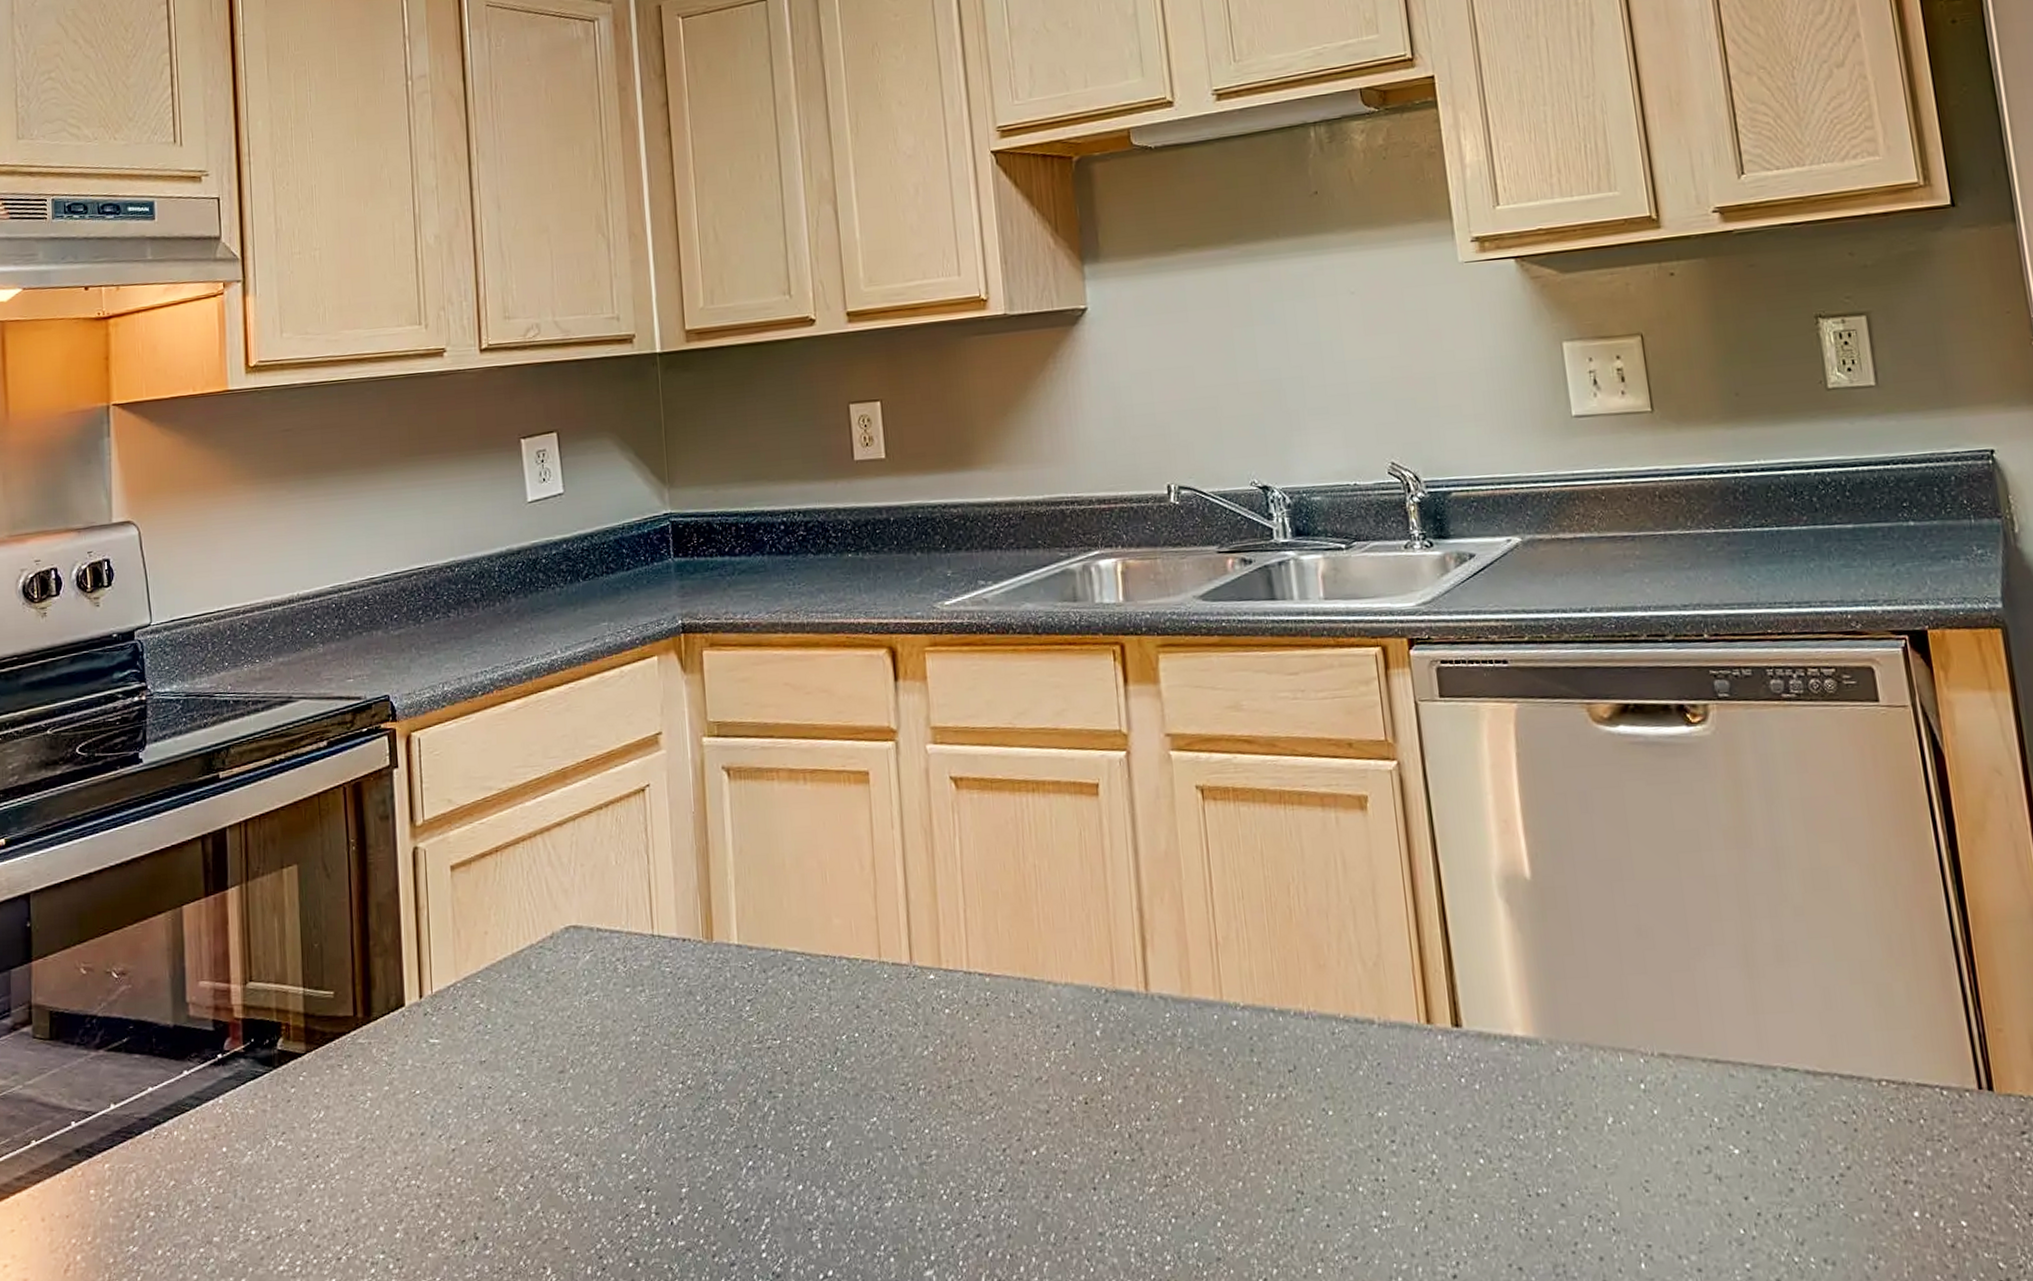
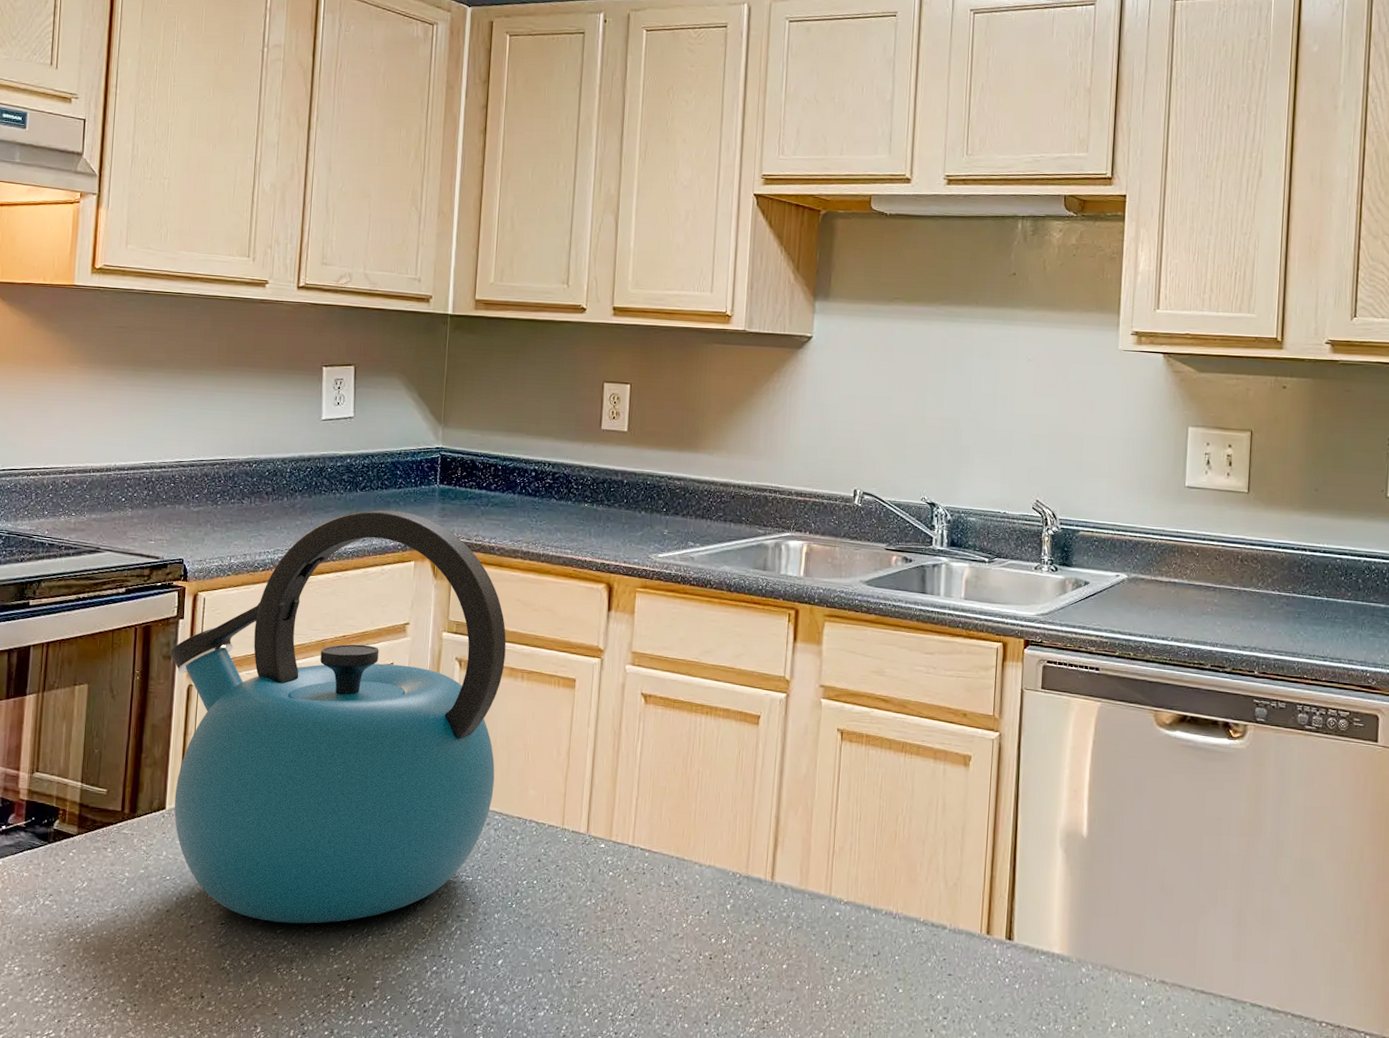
kettle: none [387,597,791,1131] -> present [170,510,507,924]

